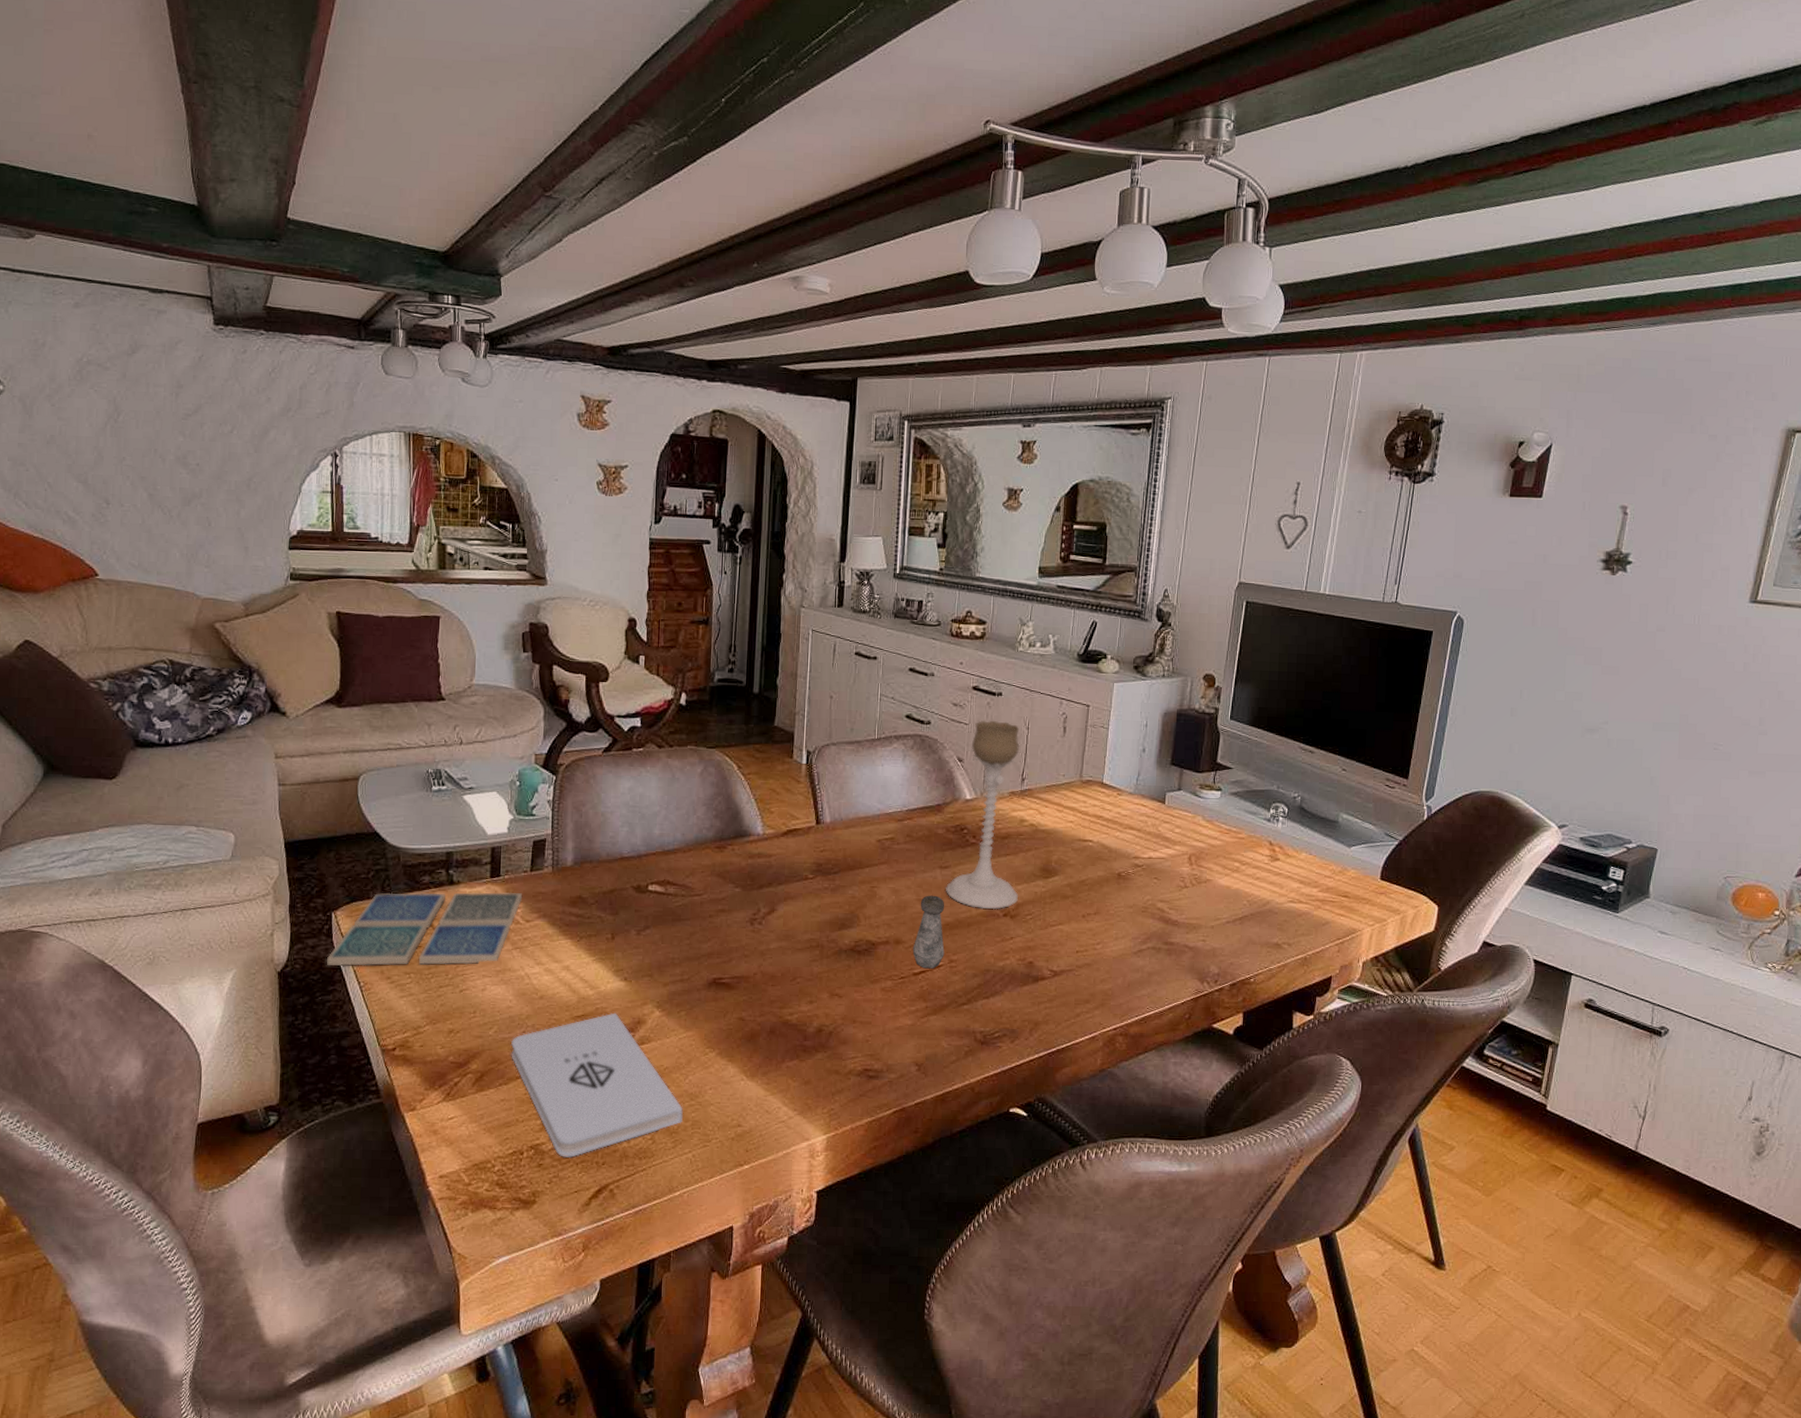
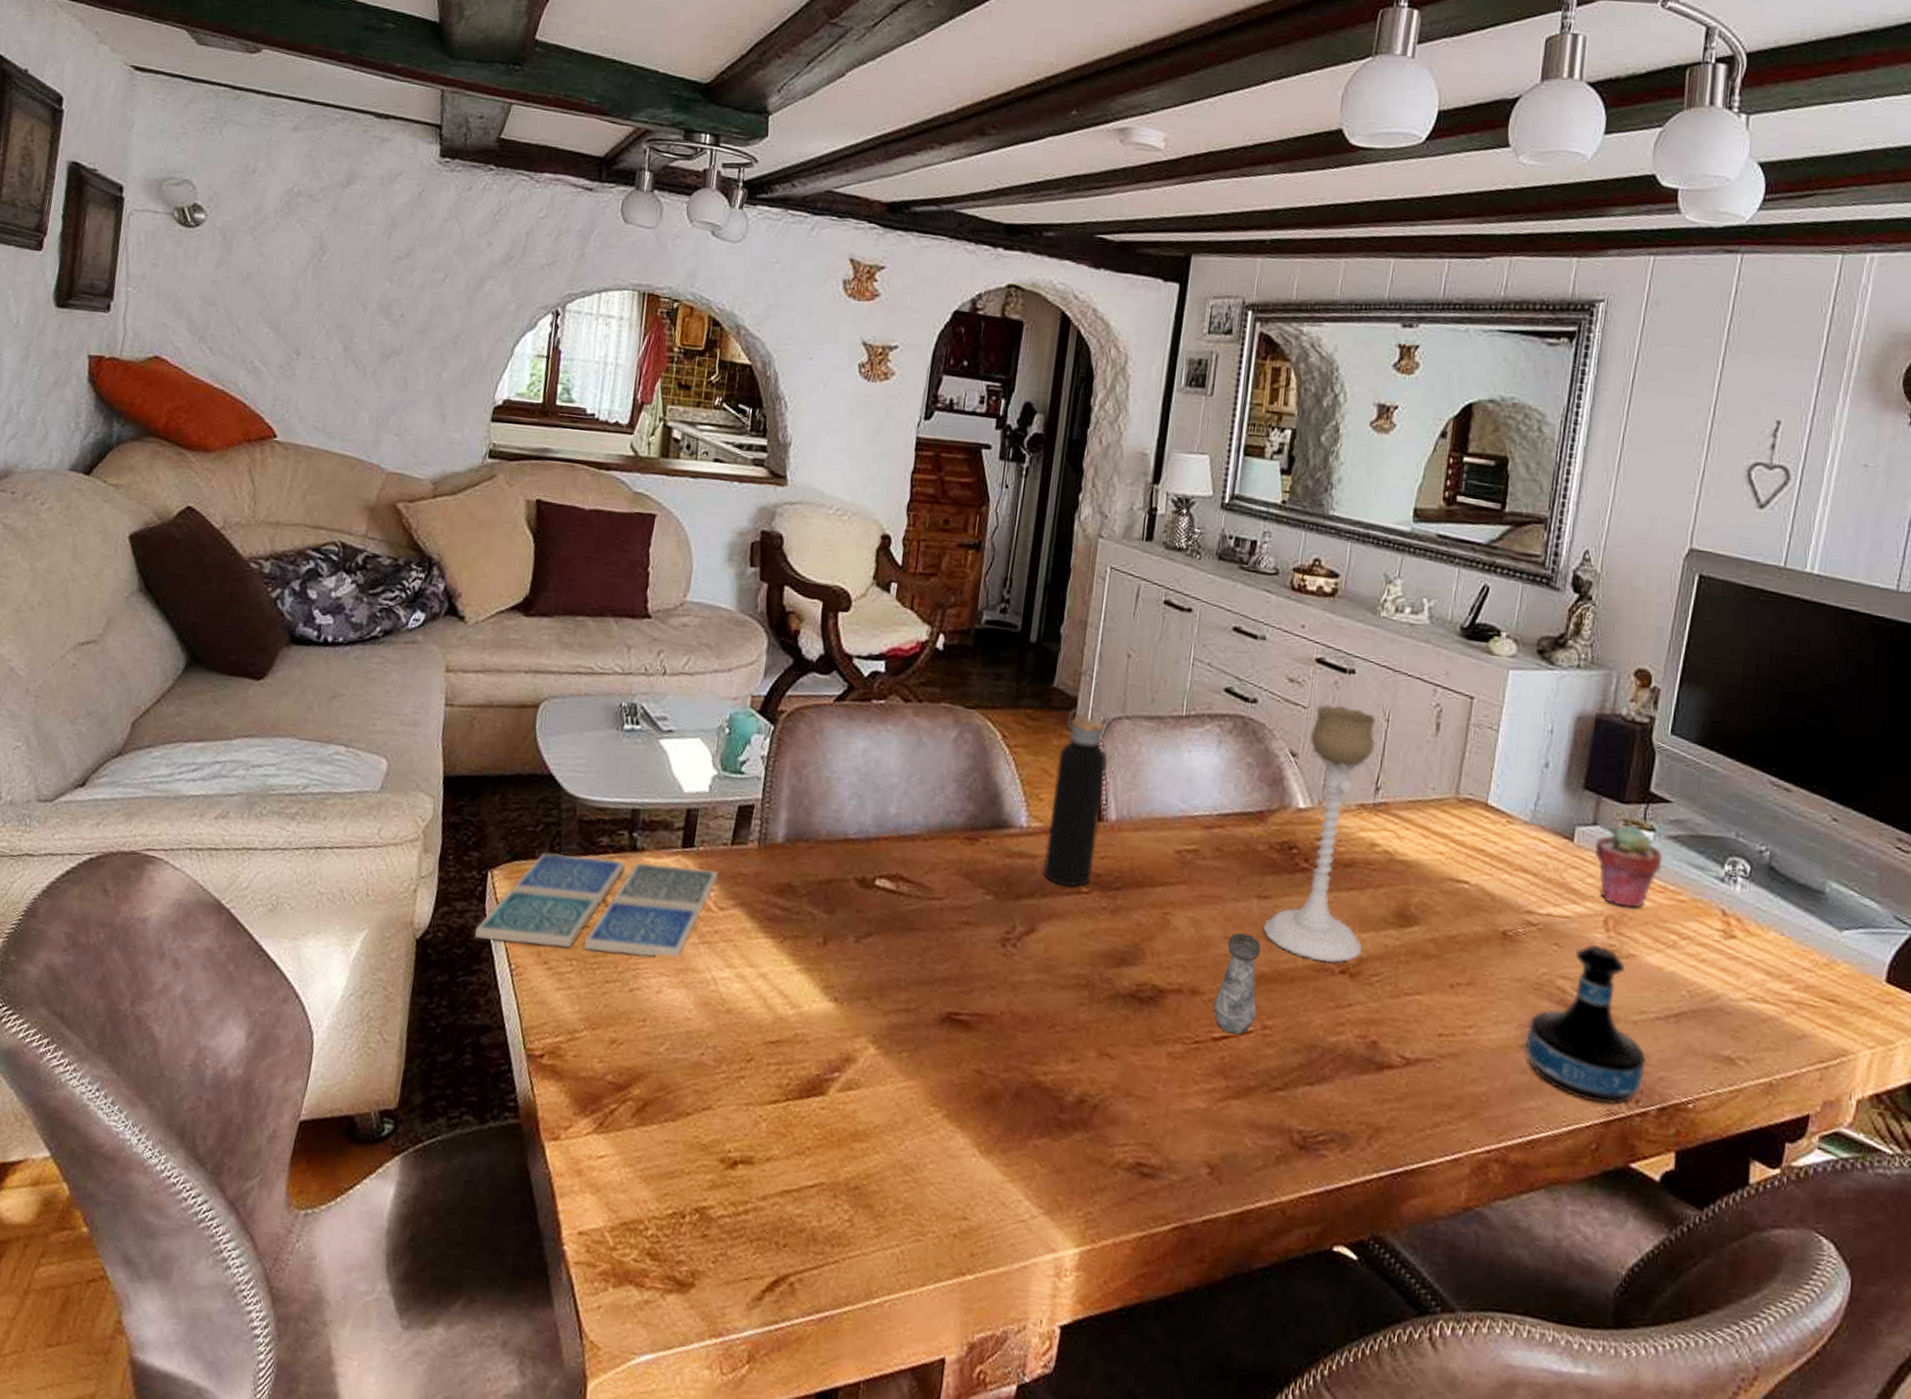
notepad: present [511,1012,683,1158] -> none [683,1042,894,1232]
water bottle: none [777,738,820,875] -> present [1042,705,1109,887]
tequila bottle: none [1137,876,1221,986] -> present [1525,944,1646,1105]
potted succulent: none [1180,787,1228,847] -> present [1594,824,1663,909]

